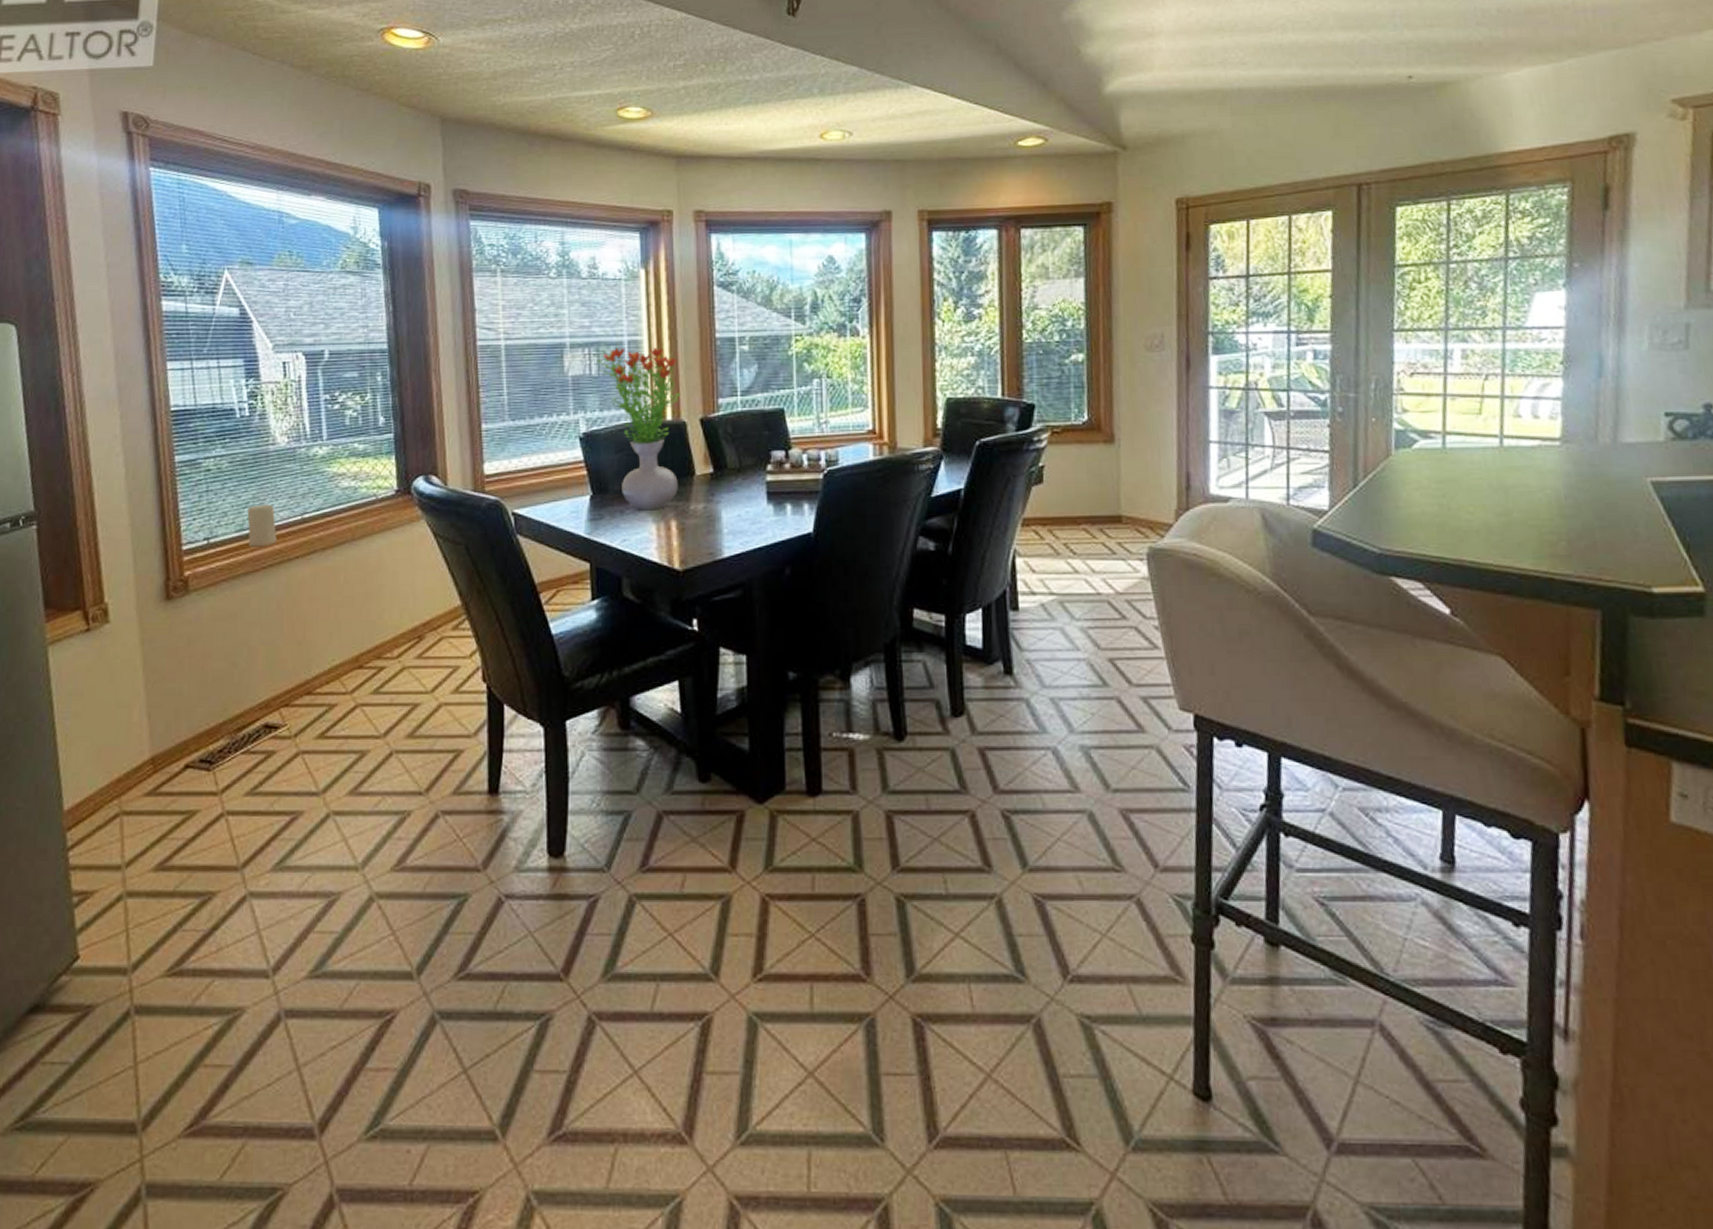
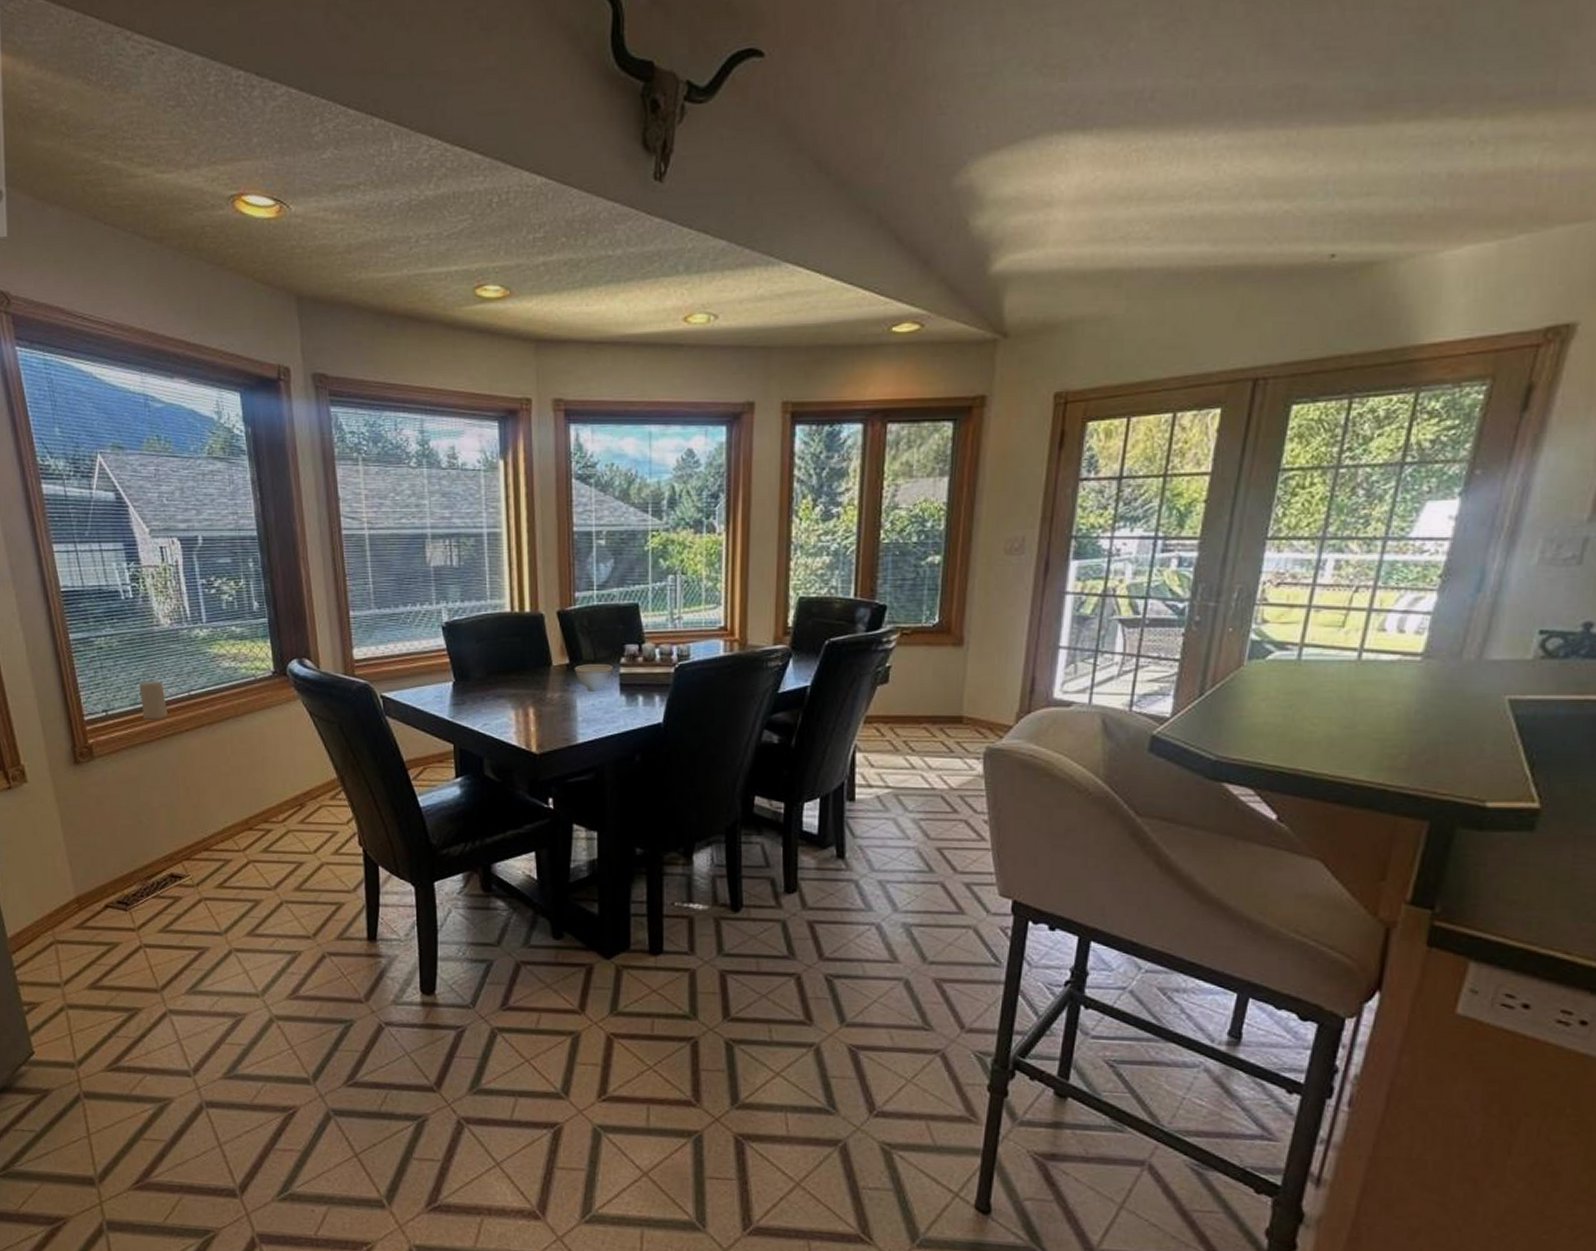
flower arrangement: present [597,347,681,511] -> none [457,539,539,698]
bowl: none [718,472,760,502] -> present [574,664,614,692]

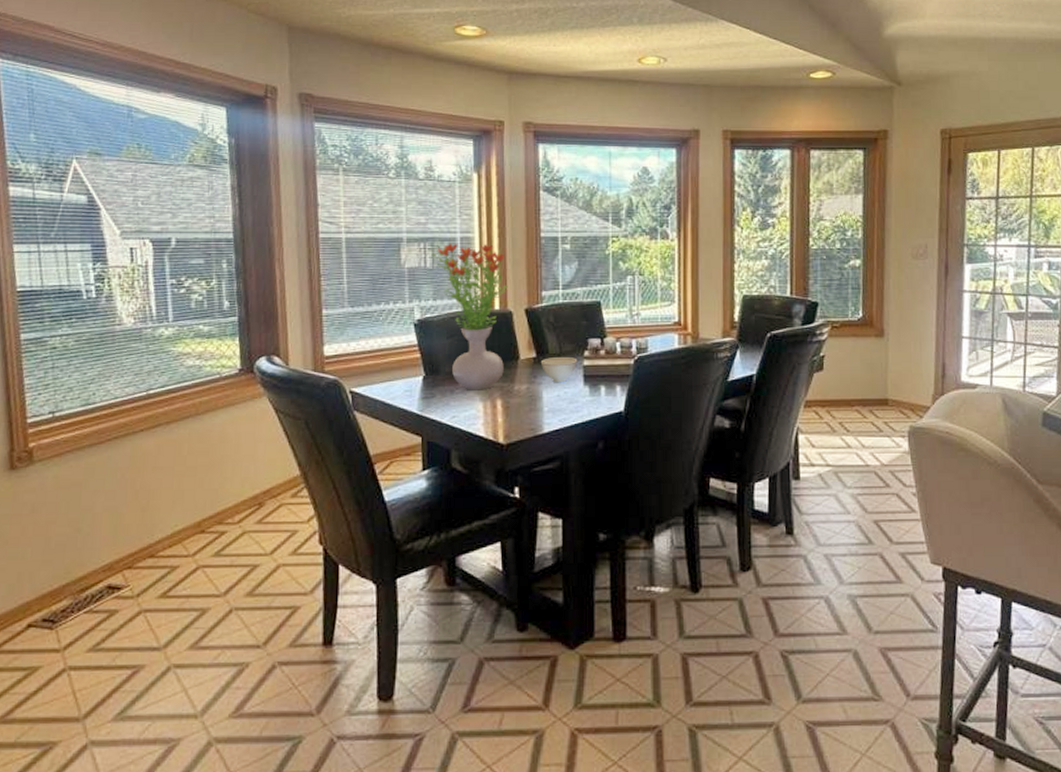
candle: present [139,681,168,721] -> none [93,380,122,422]
flower arrangement: none [457,539,539,698] -> present [431,243,508,390]

